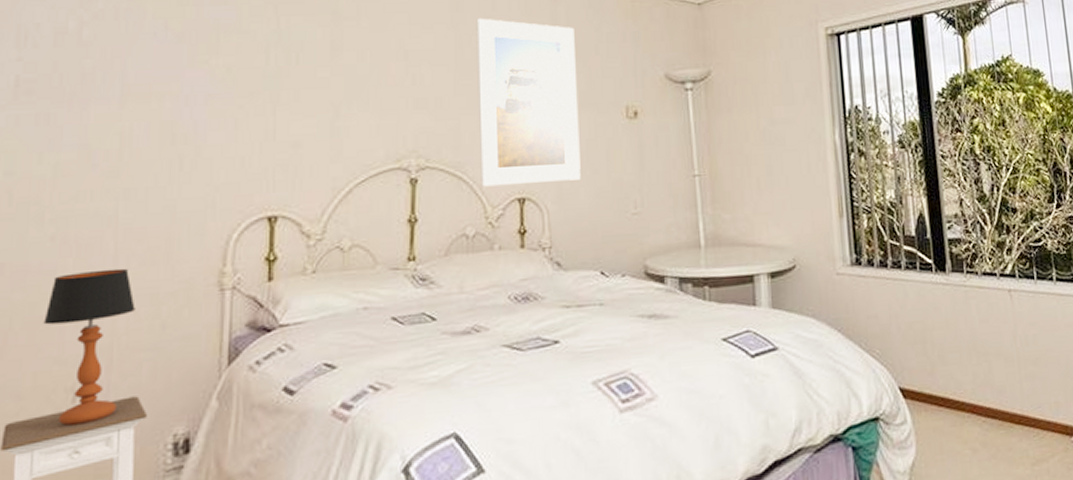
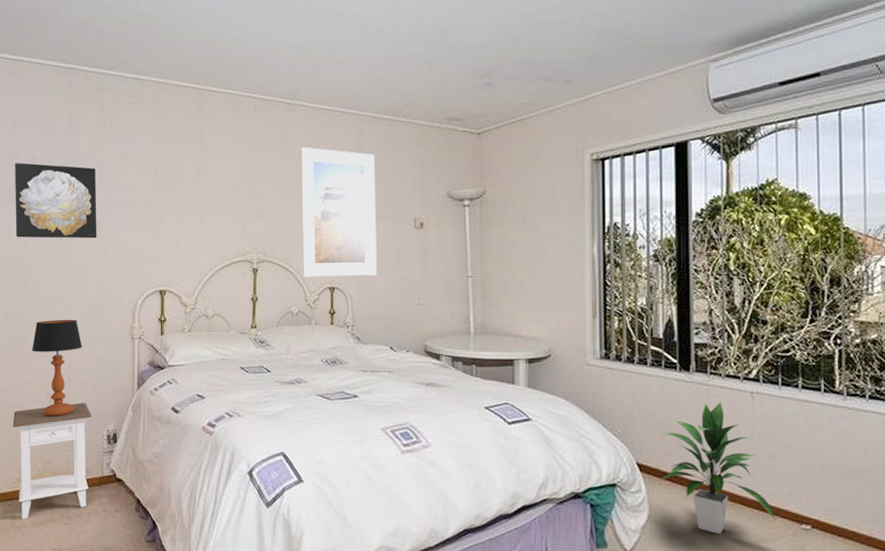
wall art: none [24,38,170,150] -> present [15,163,97,239]
indoor plant: none [921,304,1047,462] -> present [659,402,776,534]

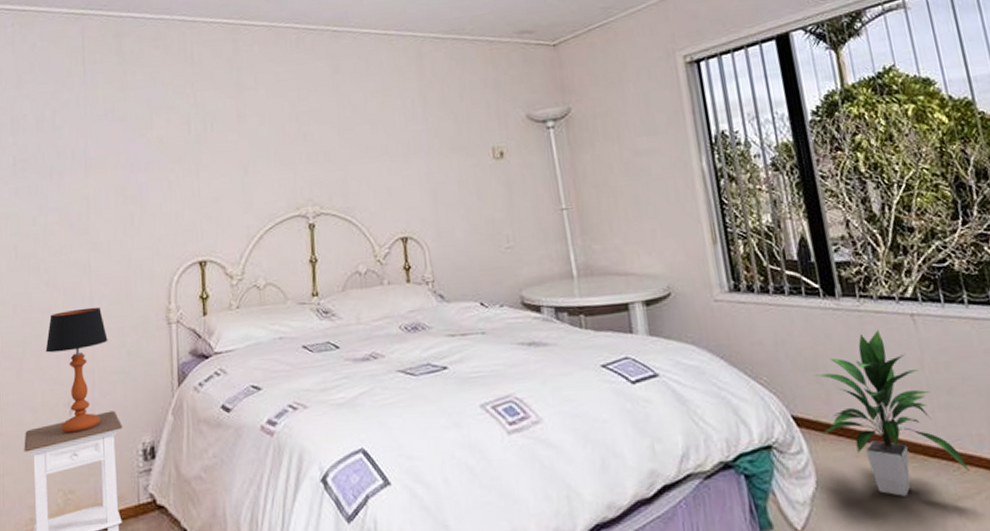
wall art: present [15,163,97,239] -> none [20,123,121,215]
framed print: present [300,146,377,277] -> none [353,77,456,229]

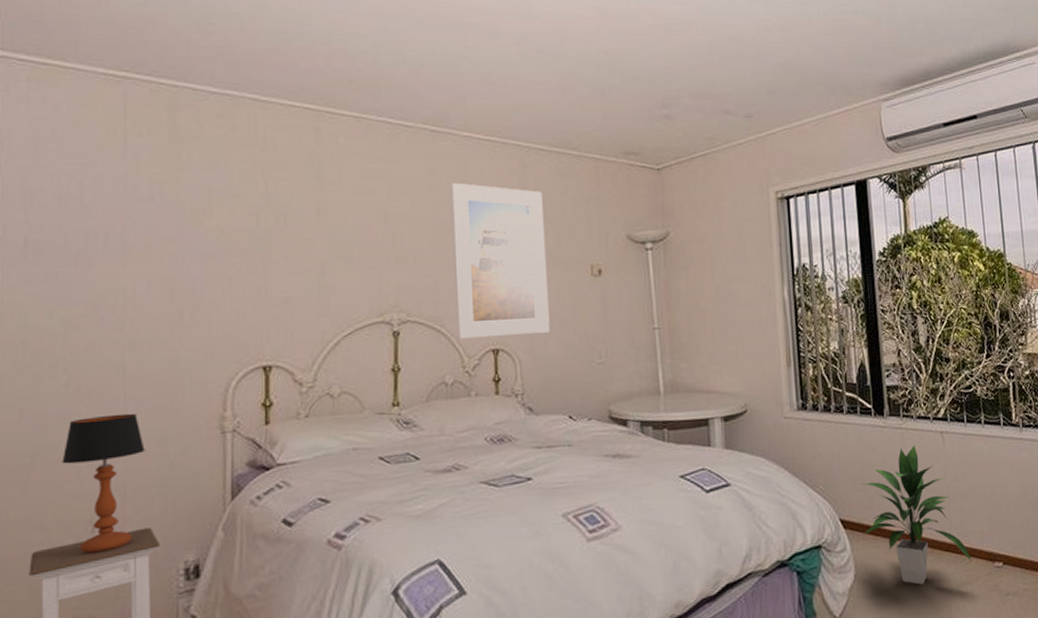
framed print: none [353,77,456,229] -> present [450,182,550,339]

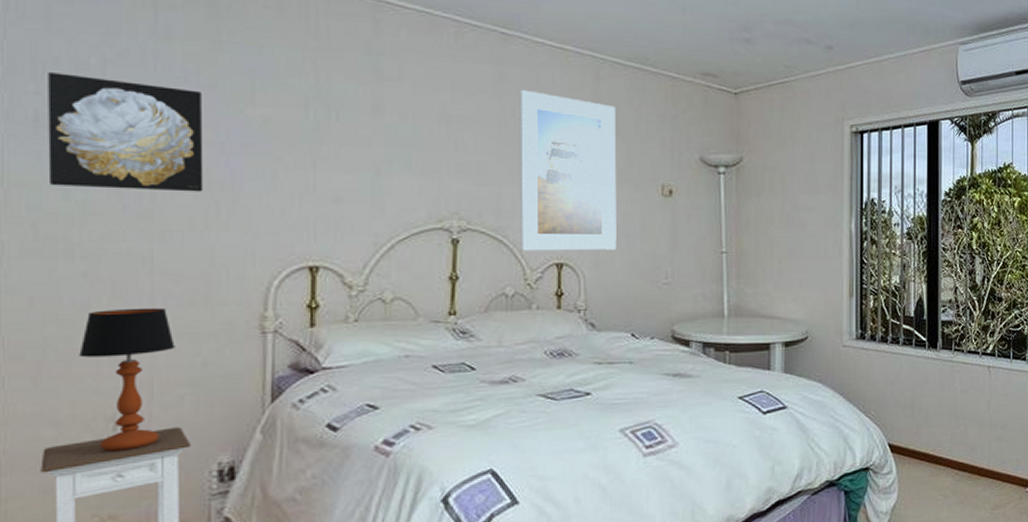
wall art: none [35,202,168,305] -> present [48,72,203,192]
indoor plant: present [860,445,972,585] -> none [909,378,1006,506]

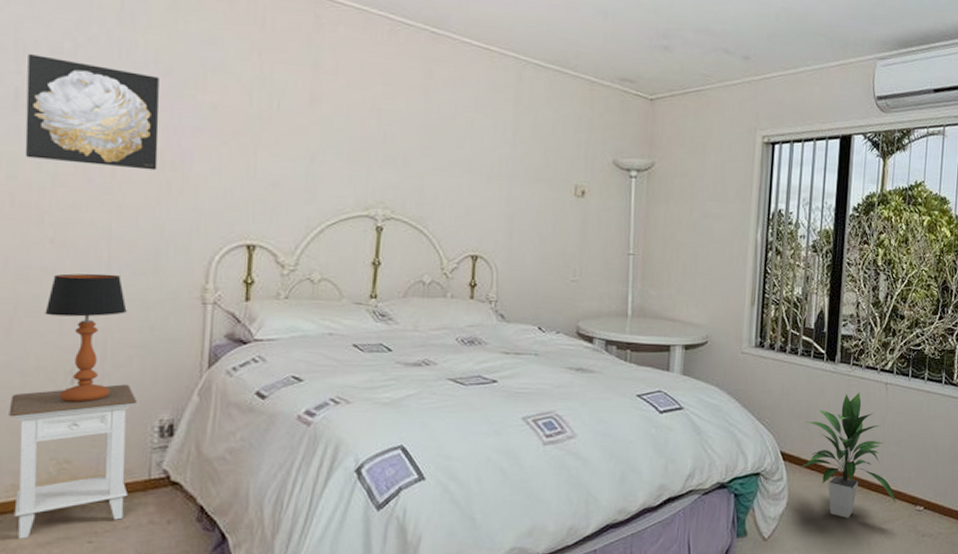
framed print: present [519,89,617,251] -> none [439,87,535,246]
indoor plant: none [909,378,1006,506] -> present [800,392,896,518]

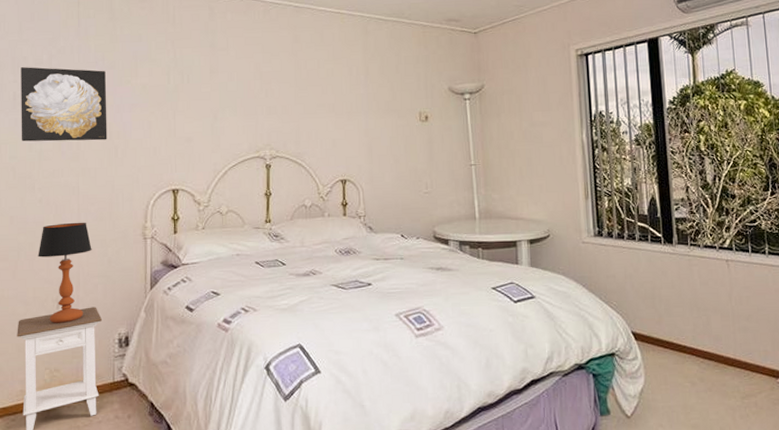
indoor plant: present [800,392,896,518] -> none [651,271,756,393]

